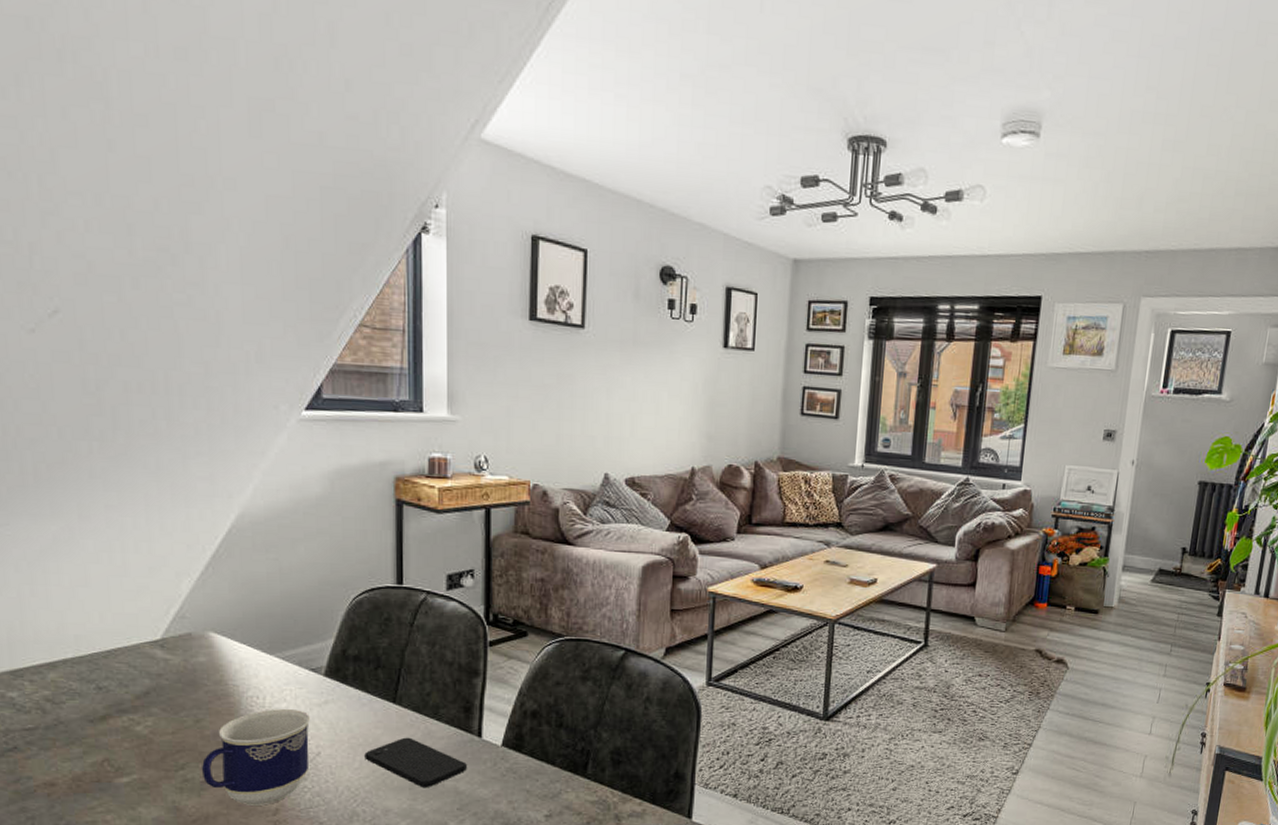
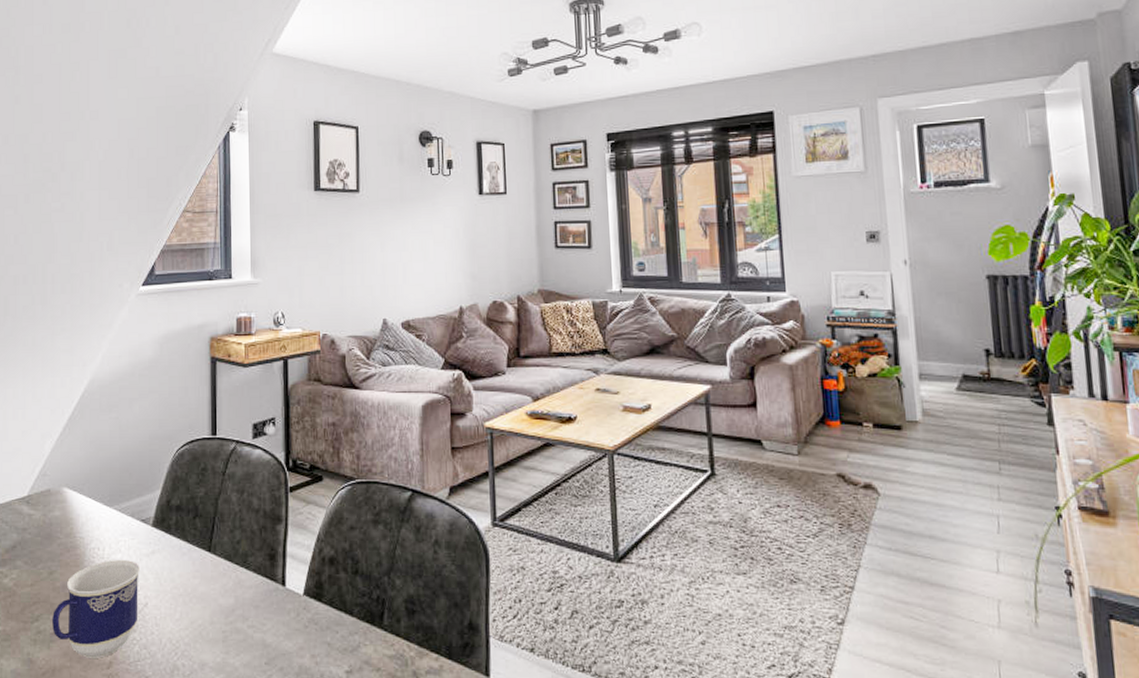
smartphone: present [364,737,467,788] -> none [184,587,273,641]

